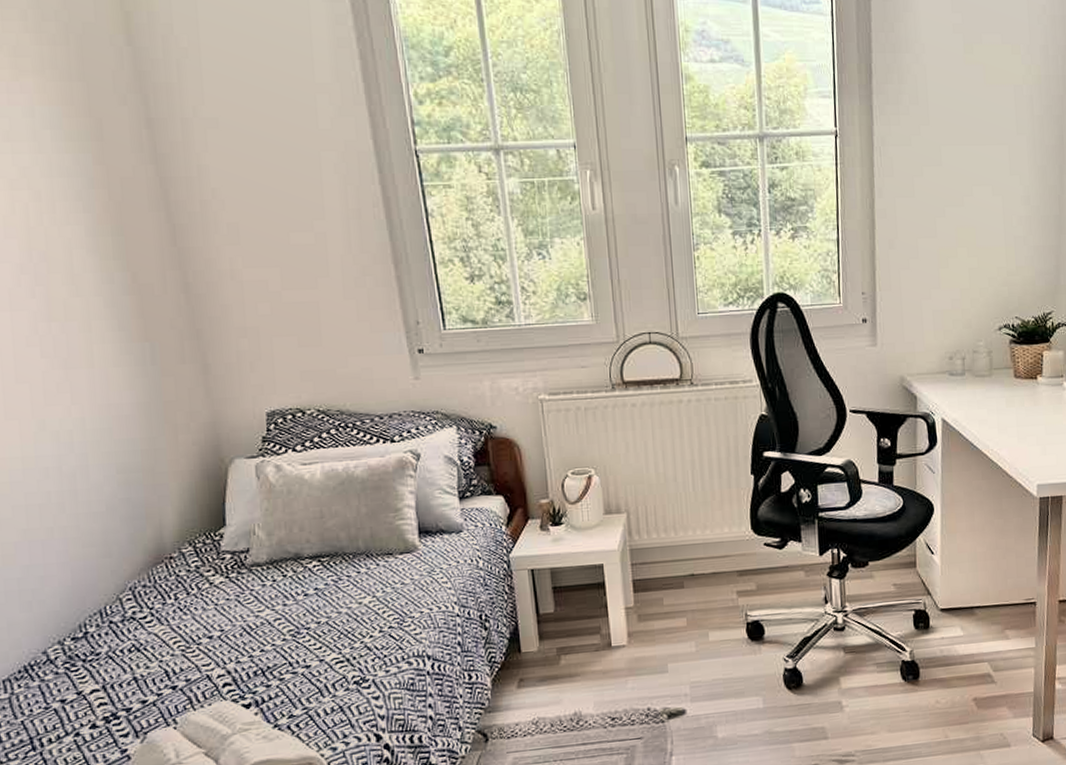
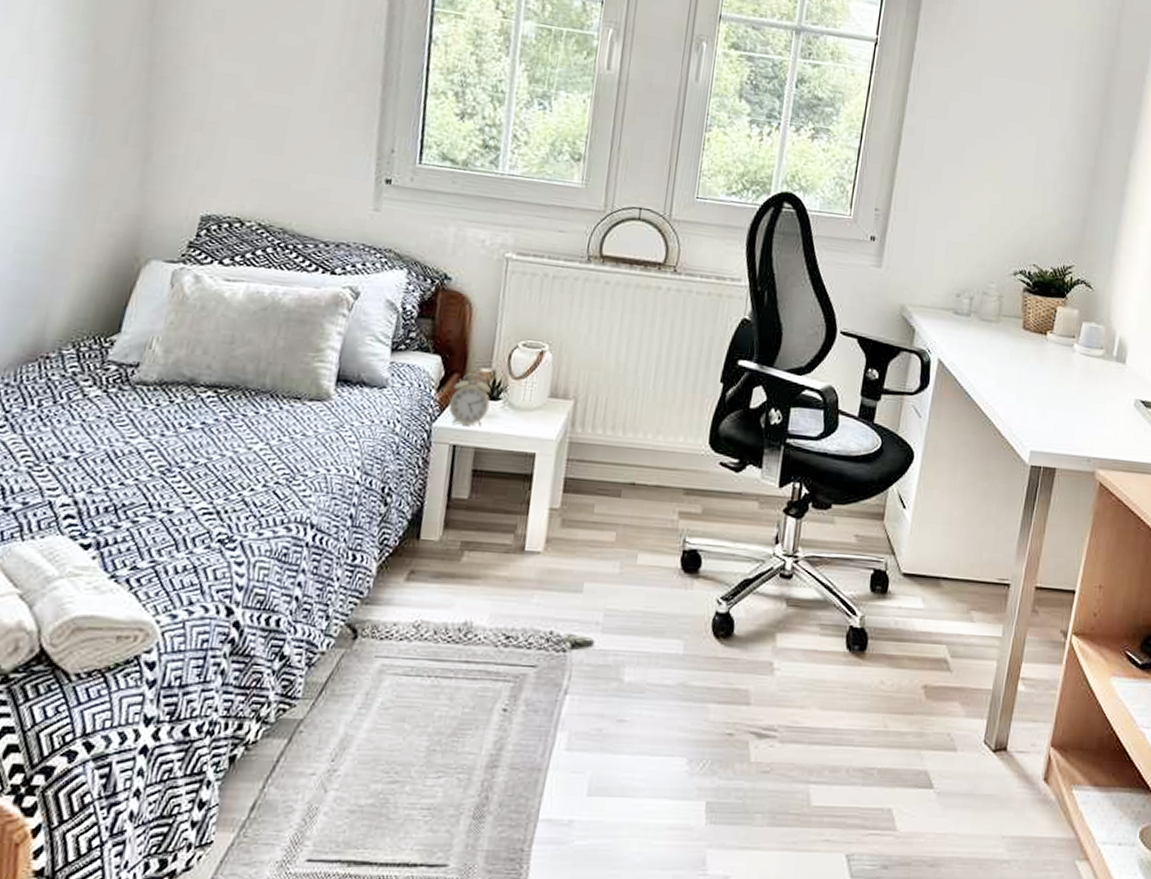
alarm clock: none [519,505,555,551] -> present [448,373,491,426]

